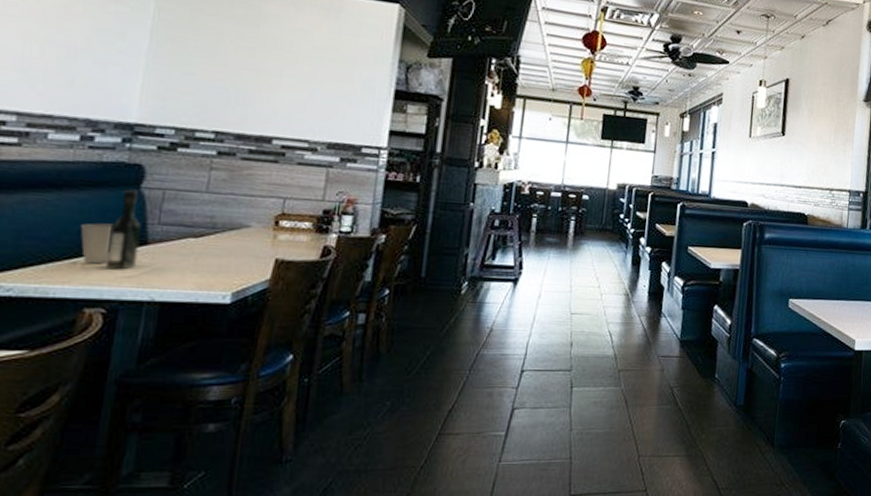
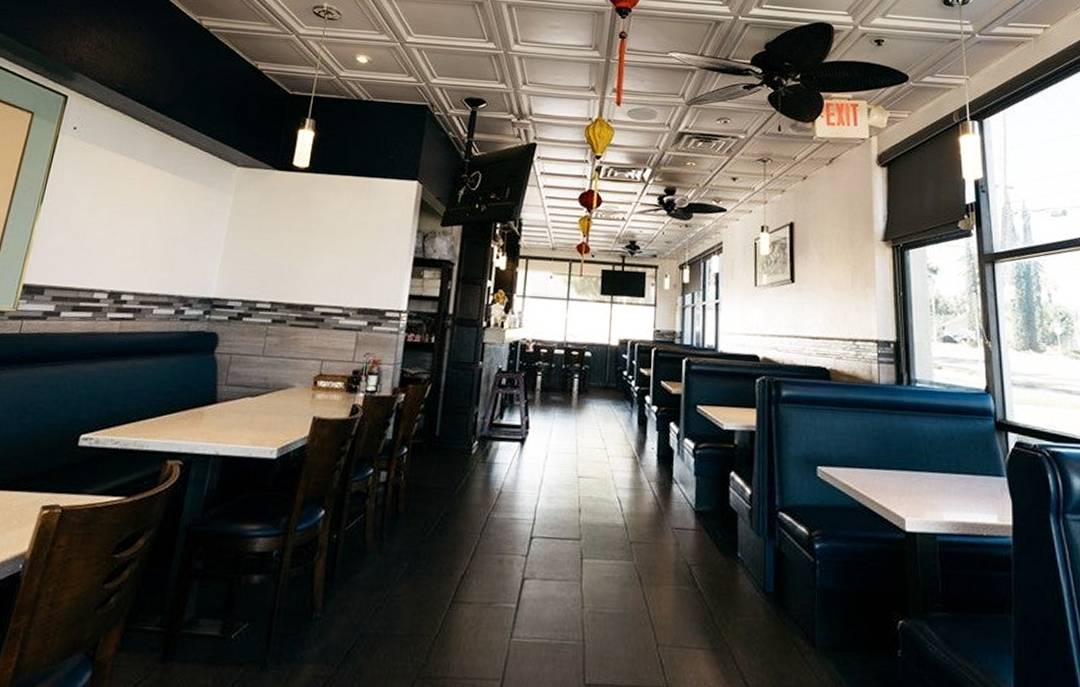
cup: present [80,222,113,264] -> none [169,384,193,421]
bottle: present [104,189,141,270] -> none [184,354,213,426]

